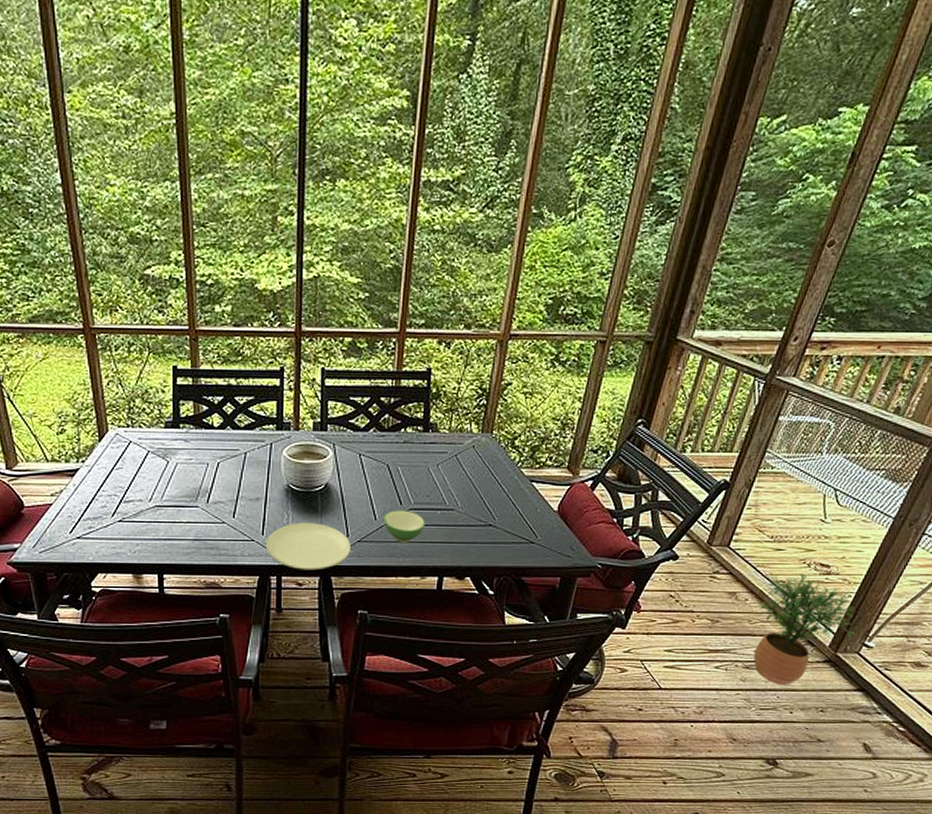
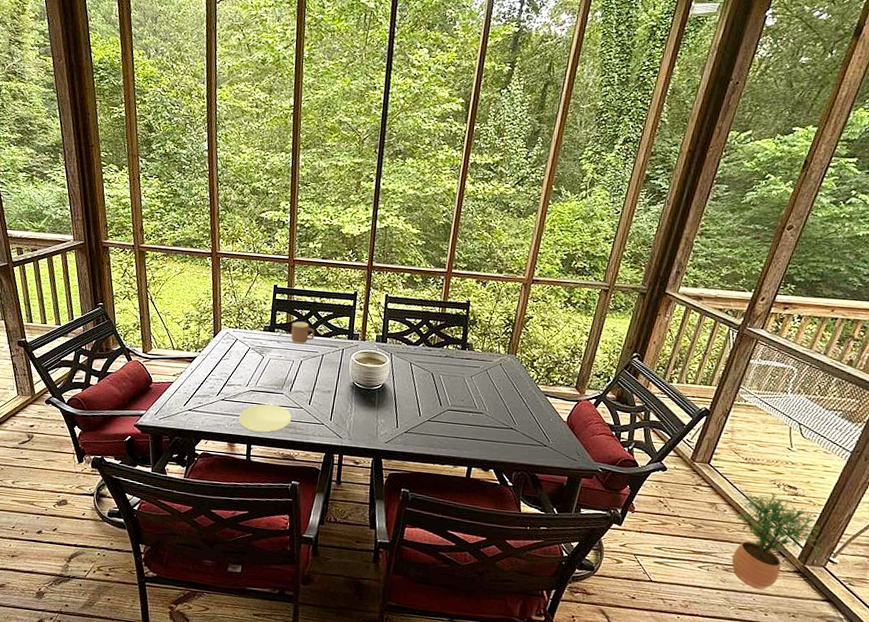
plate: none [143,520,213,558] -> present [238,403,292,433]
mug: none [201,412,232,441] -> present [291,321,315,344]
plate: present [265,522,351,571] -> none [332,413,399,453]
bowl: present [383,510,425,543] -> none [426,409,460,437]

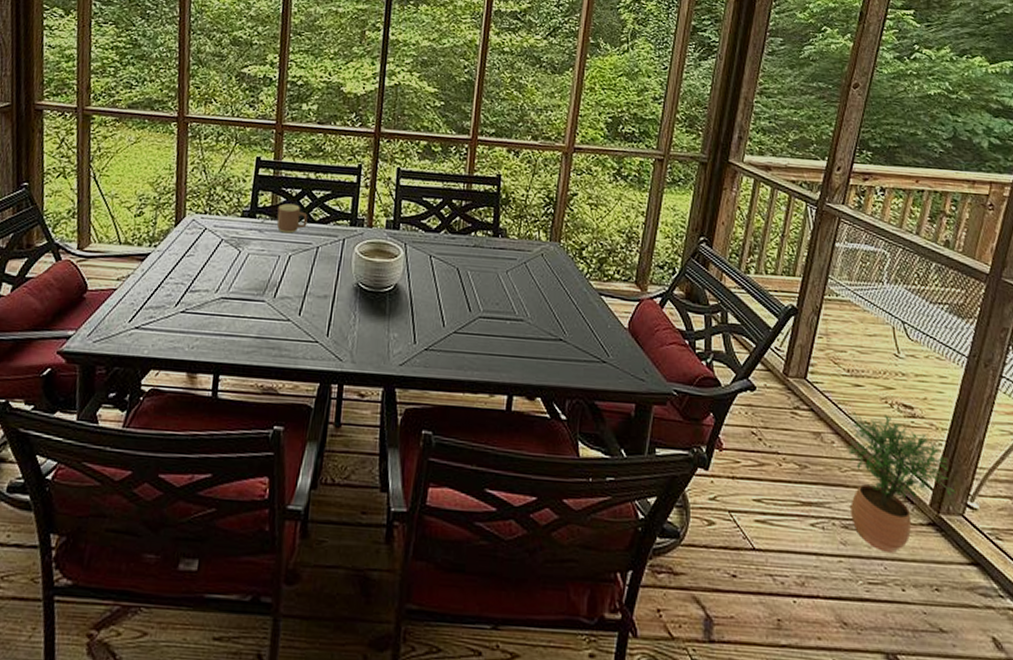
plate: present [238,403,292,433] -> none [203,315,276,358]

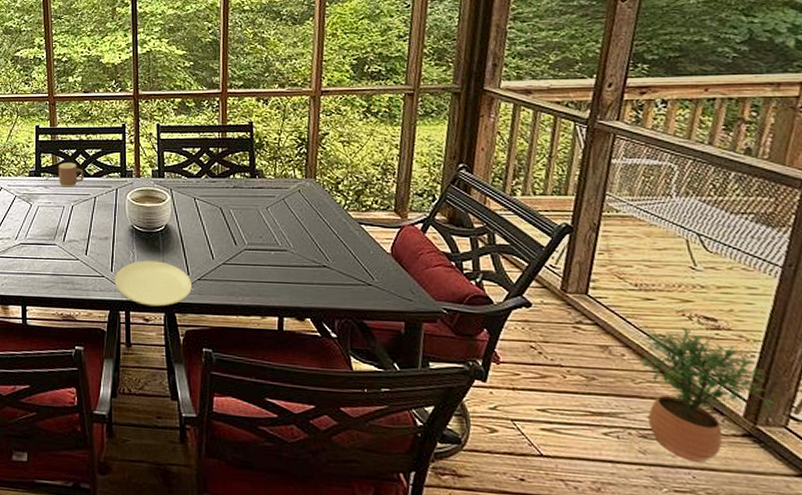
plate: none [329,325,418,381] -> present [114,260,192,307]

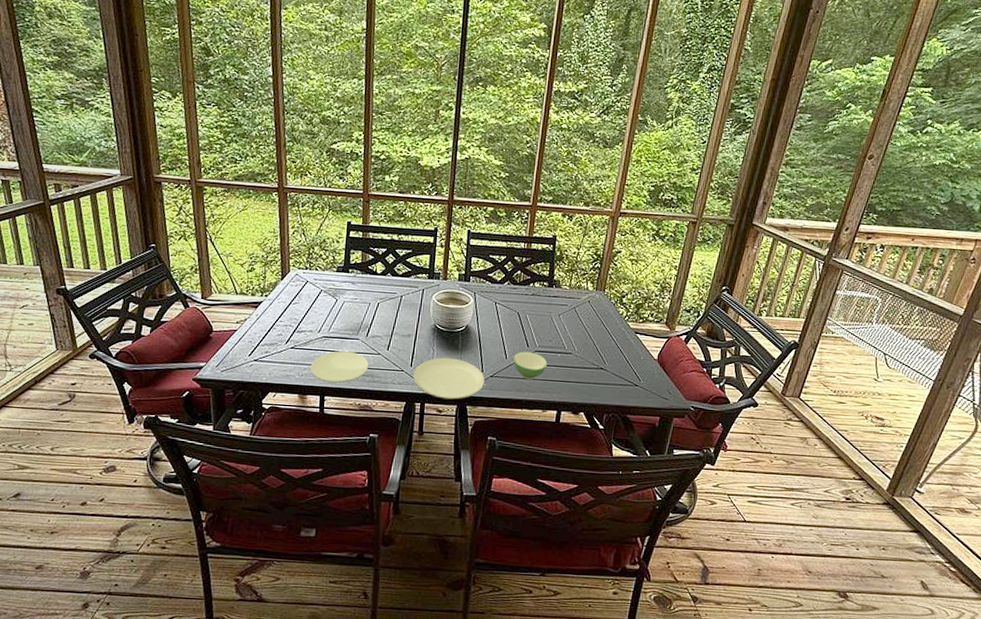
plate: none [10,257,68,292] -> present [310,350,369,383]
mug: present [58,162,84,187] -> none [366,260,393,285]
bowl: none [220,250,261,282] -> present [513,351,548,380]
potted plant: present [640,323,776,462] -> none [823,421,909,524]

